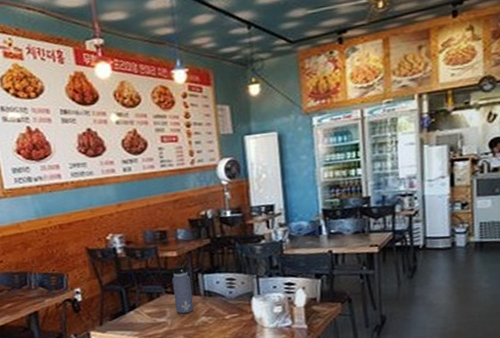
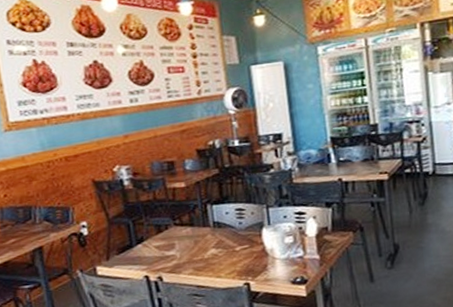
water bottle: present [171,257,194,314] -> none [180,188,204,247]

